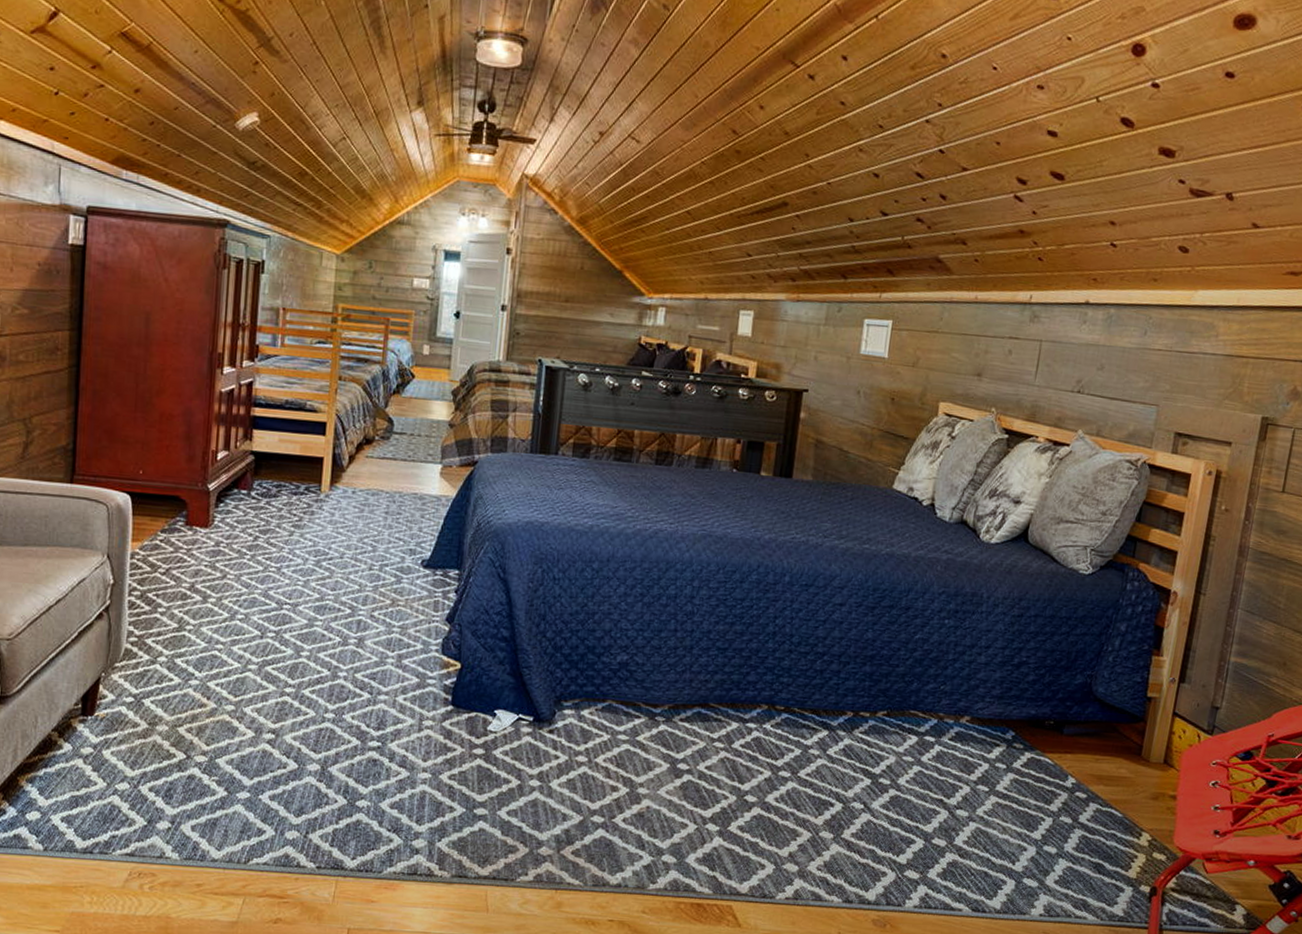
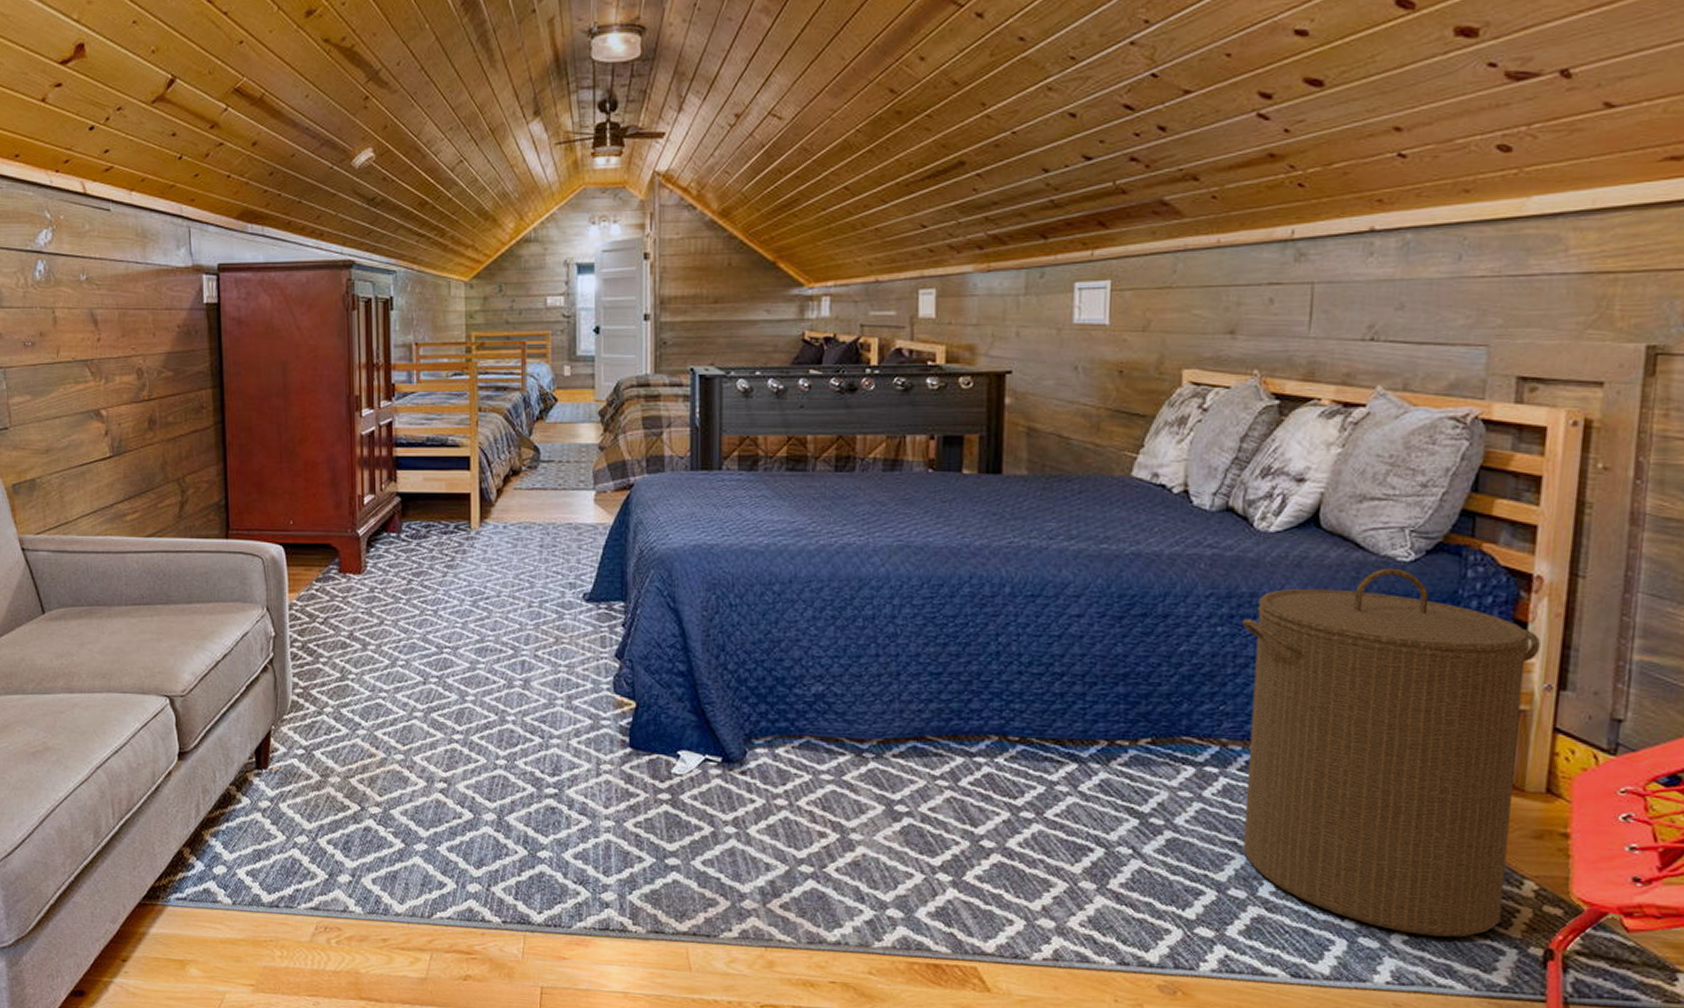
laundry hamper: none [947,578,1171,878] -> present [1242,568,1540,937]

